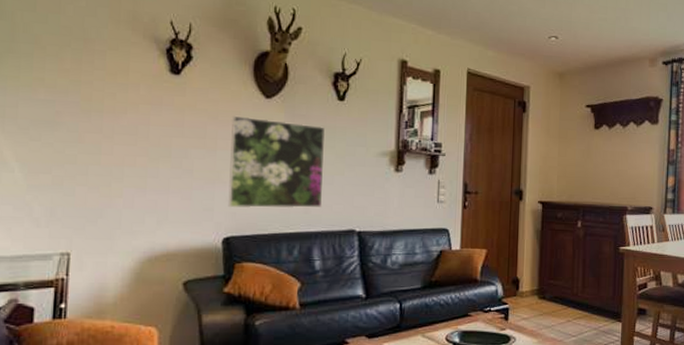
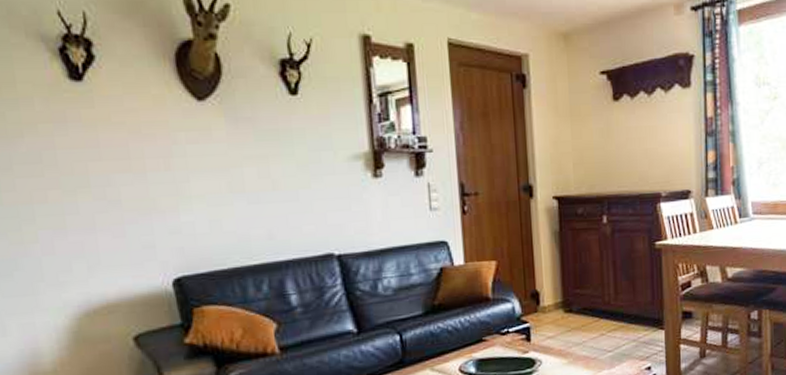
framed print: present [228,115,325,209] -> none [158,126,289,241]

